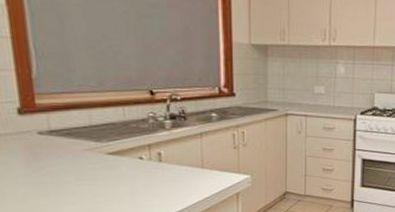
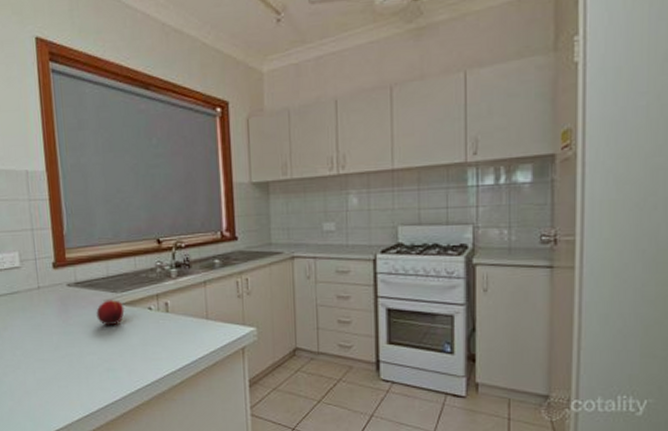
fruit: none [76,149,111,176] -> present [96,300,125,326]

